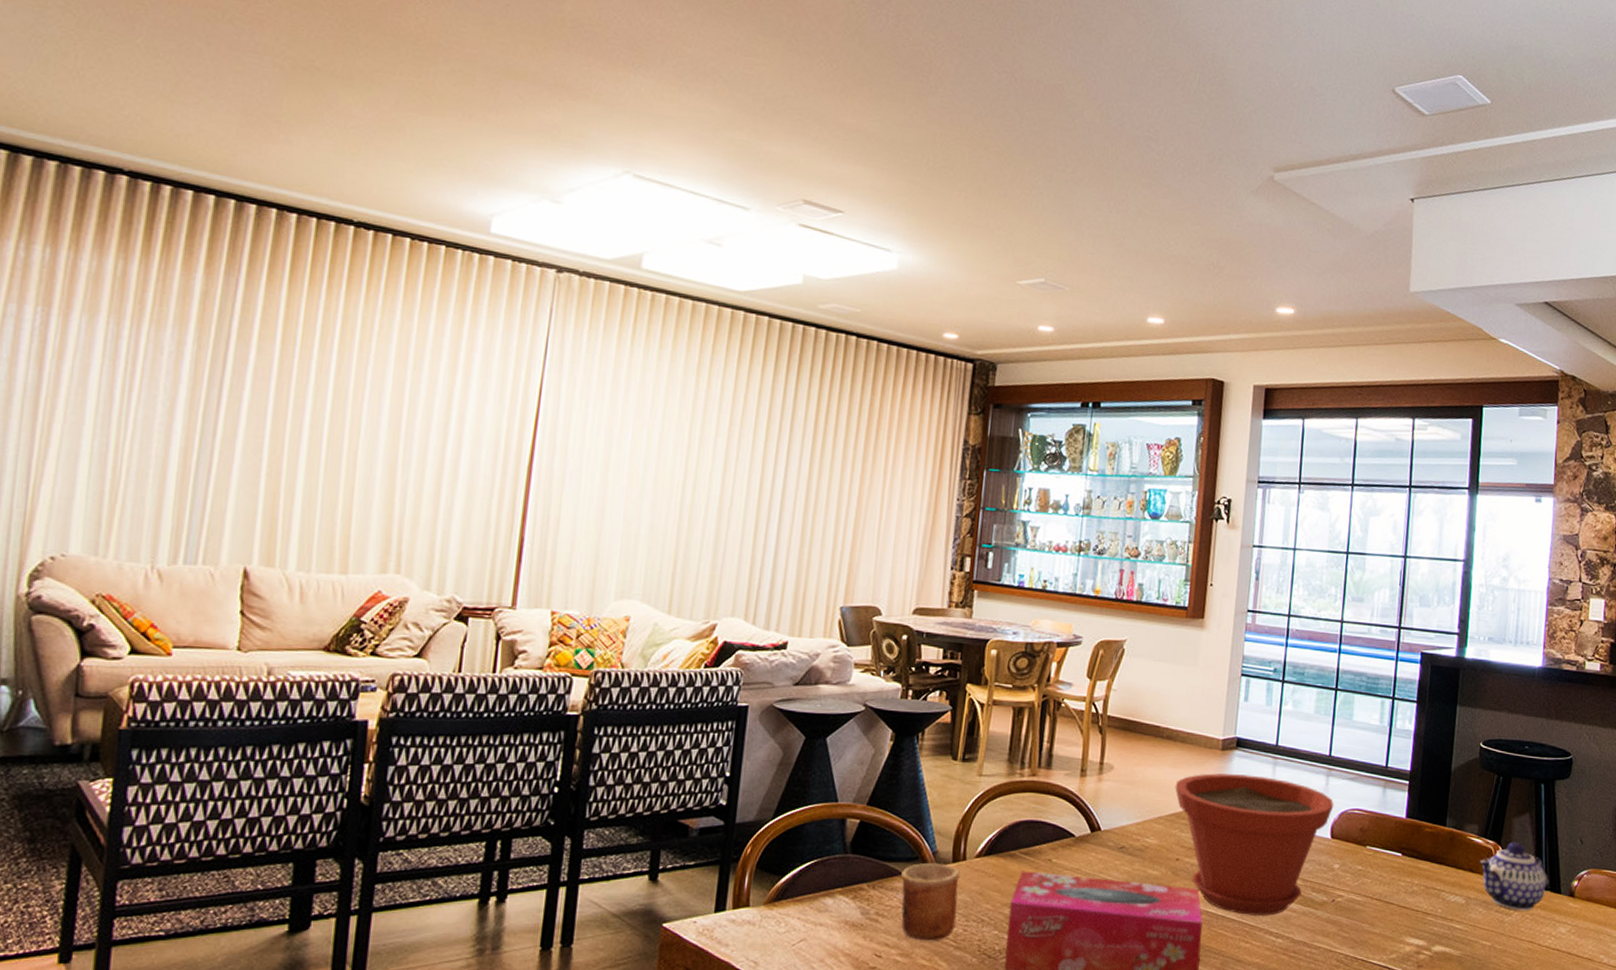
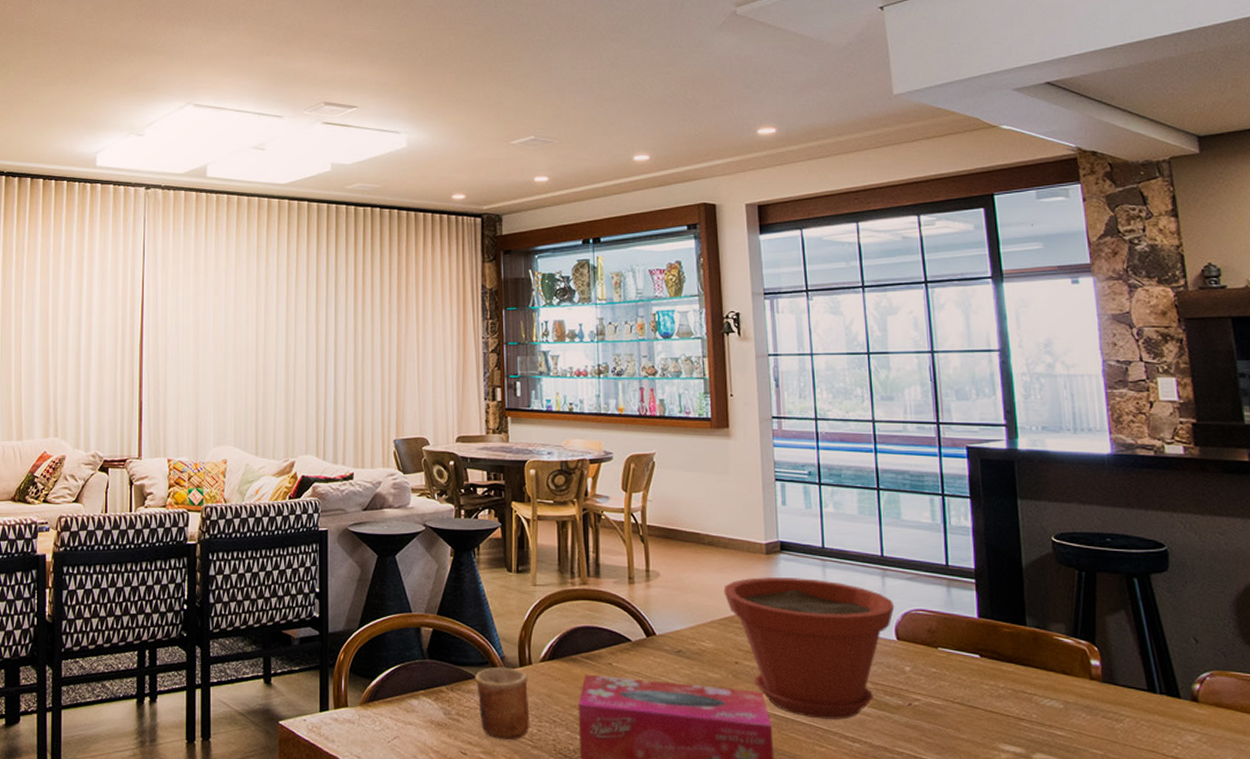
teapot: present [1479,841,1549,911] -> none [1073,641,1163,717]

